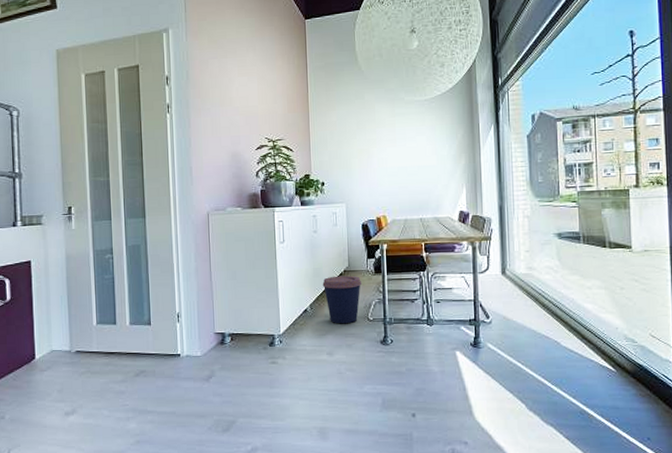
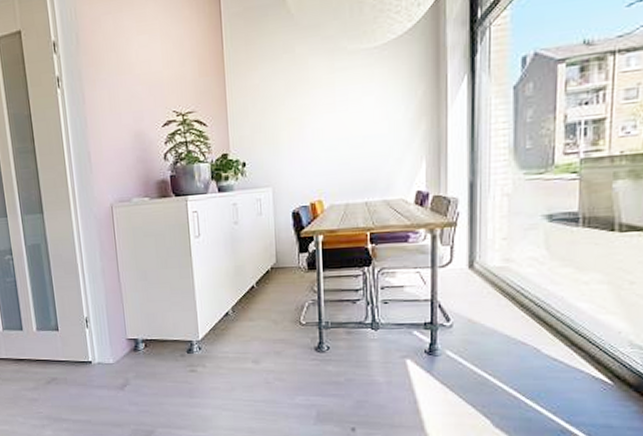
coffee cup: present [322,275,361,324] -> none [245,273,292,329]

